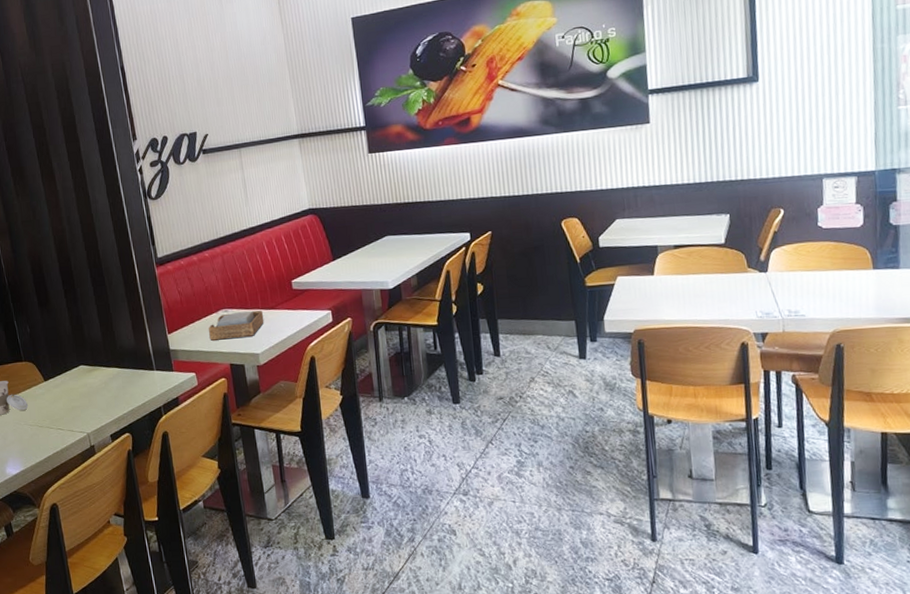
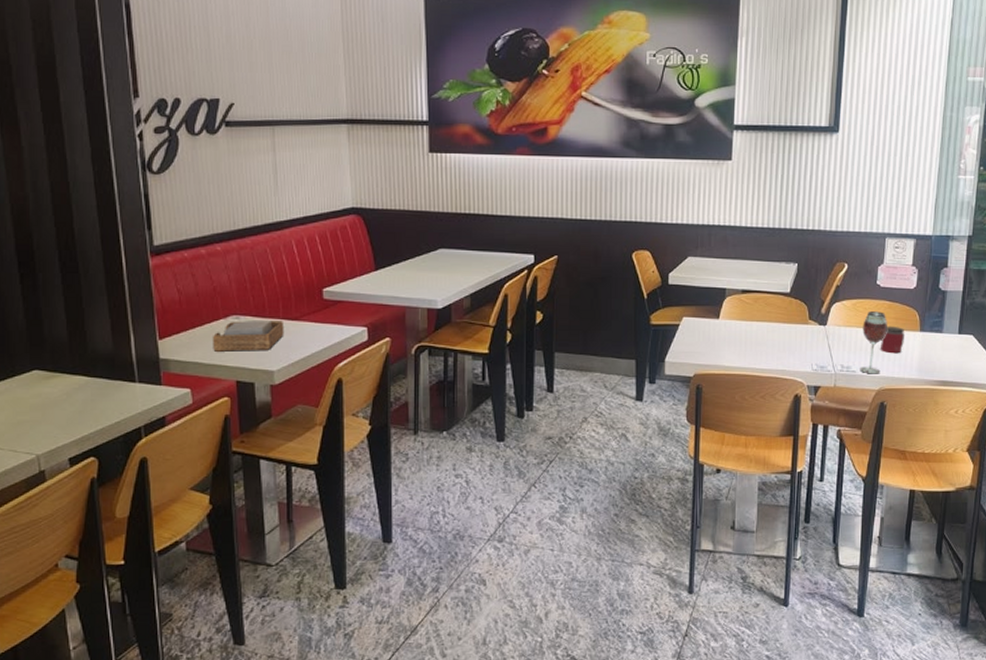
wineglass: none [807,253,836,317] -> present [860,311,887,374]
beverage cup: none [829,266,857,294] -> present [881,326,905,352]

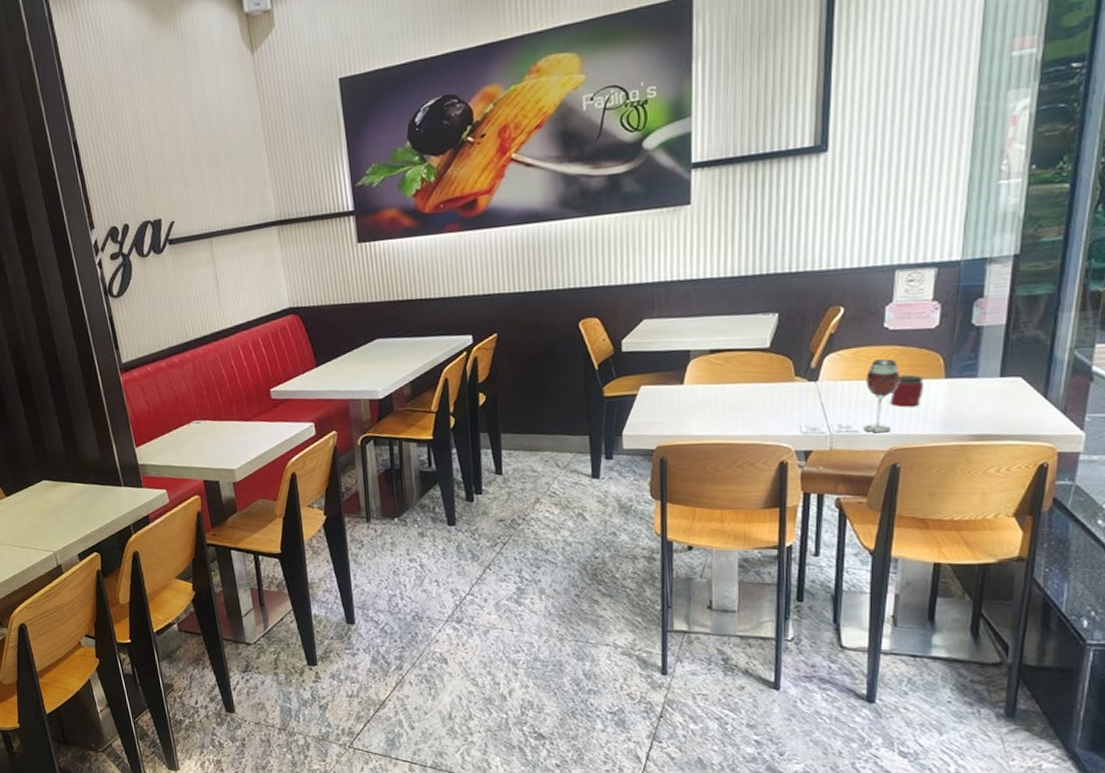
napkin holder: present [213,321,284,352] -> none [180,422,241,455]

